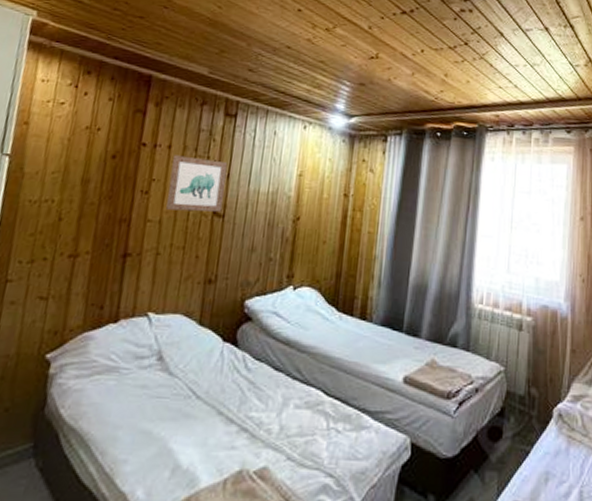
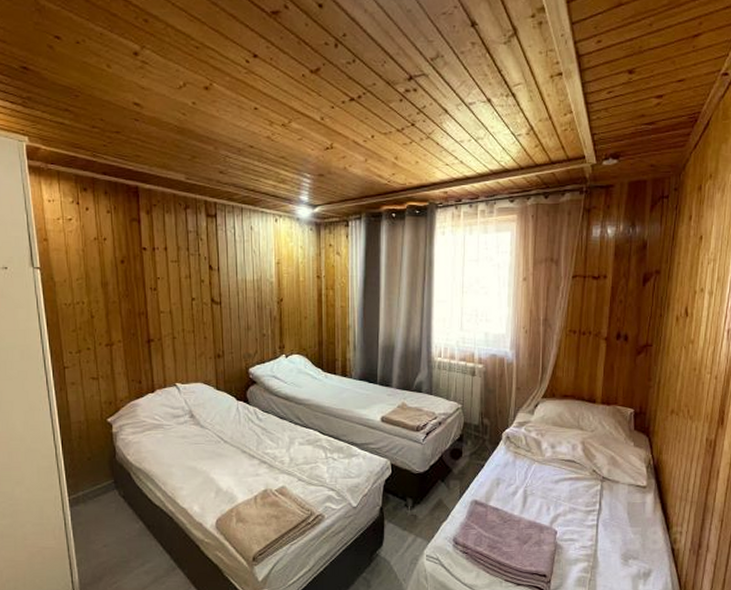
wall art: present [166,155,228,212] -> none [171,255,218,302]

